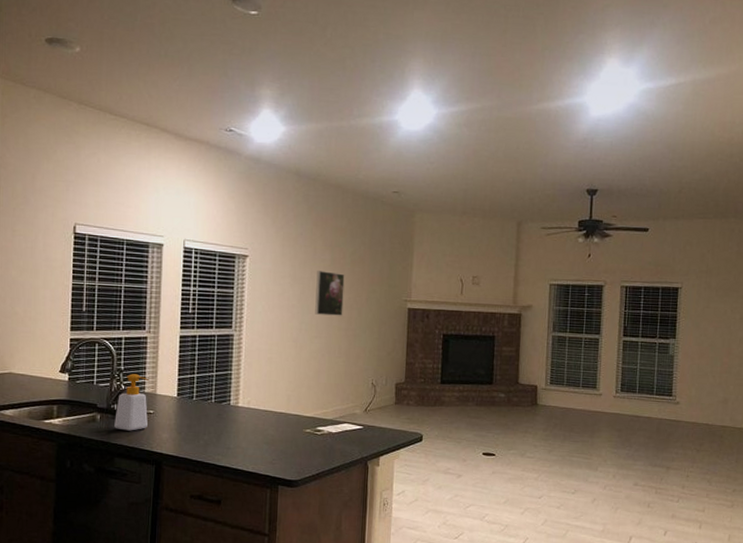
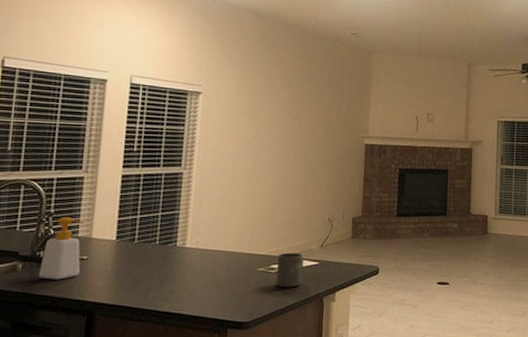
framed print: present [315,271,345,316] -> none [271,108,303,153]
mug: none [322,415,348,450] -> present [275,252,304,288]

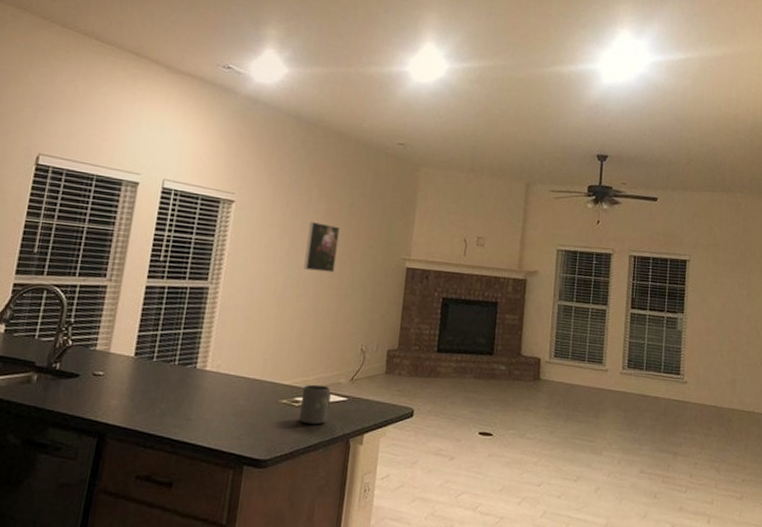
soap bottle: present [39,217,85,280] -> none [53,327,104,396]
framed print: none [271,108,303,153] -> present [303,222,340,273]

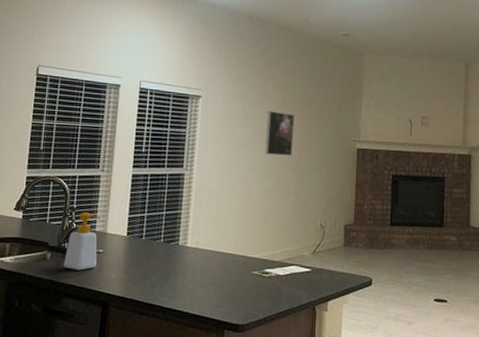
soap bottle: none [53,327,104,396] -> present [64,212,101,271]
mug: present [298,384,331,425] -> none [269,257,296,293]

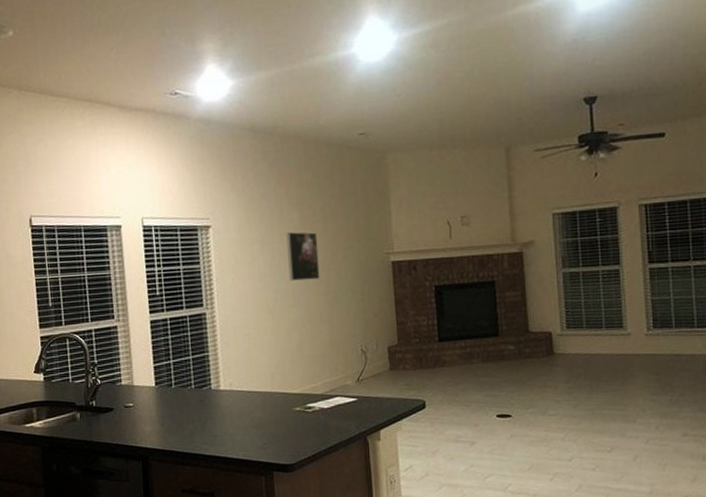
soap bottle: present [64,212,101,271] -> none [95,366,129,428]

